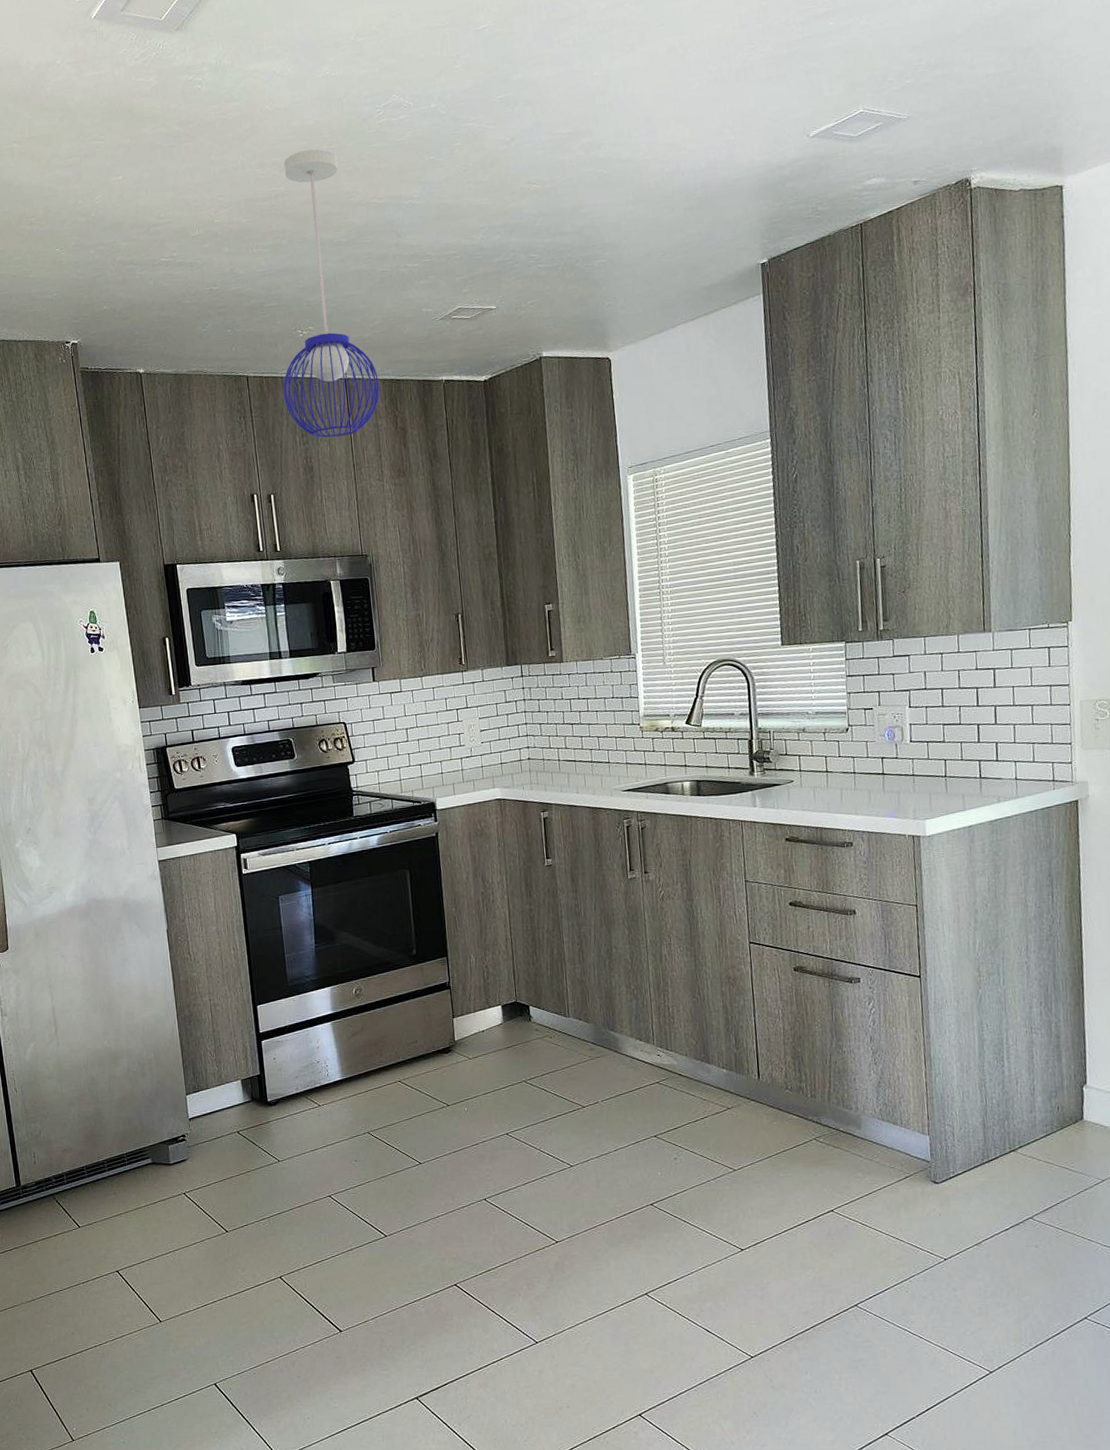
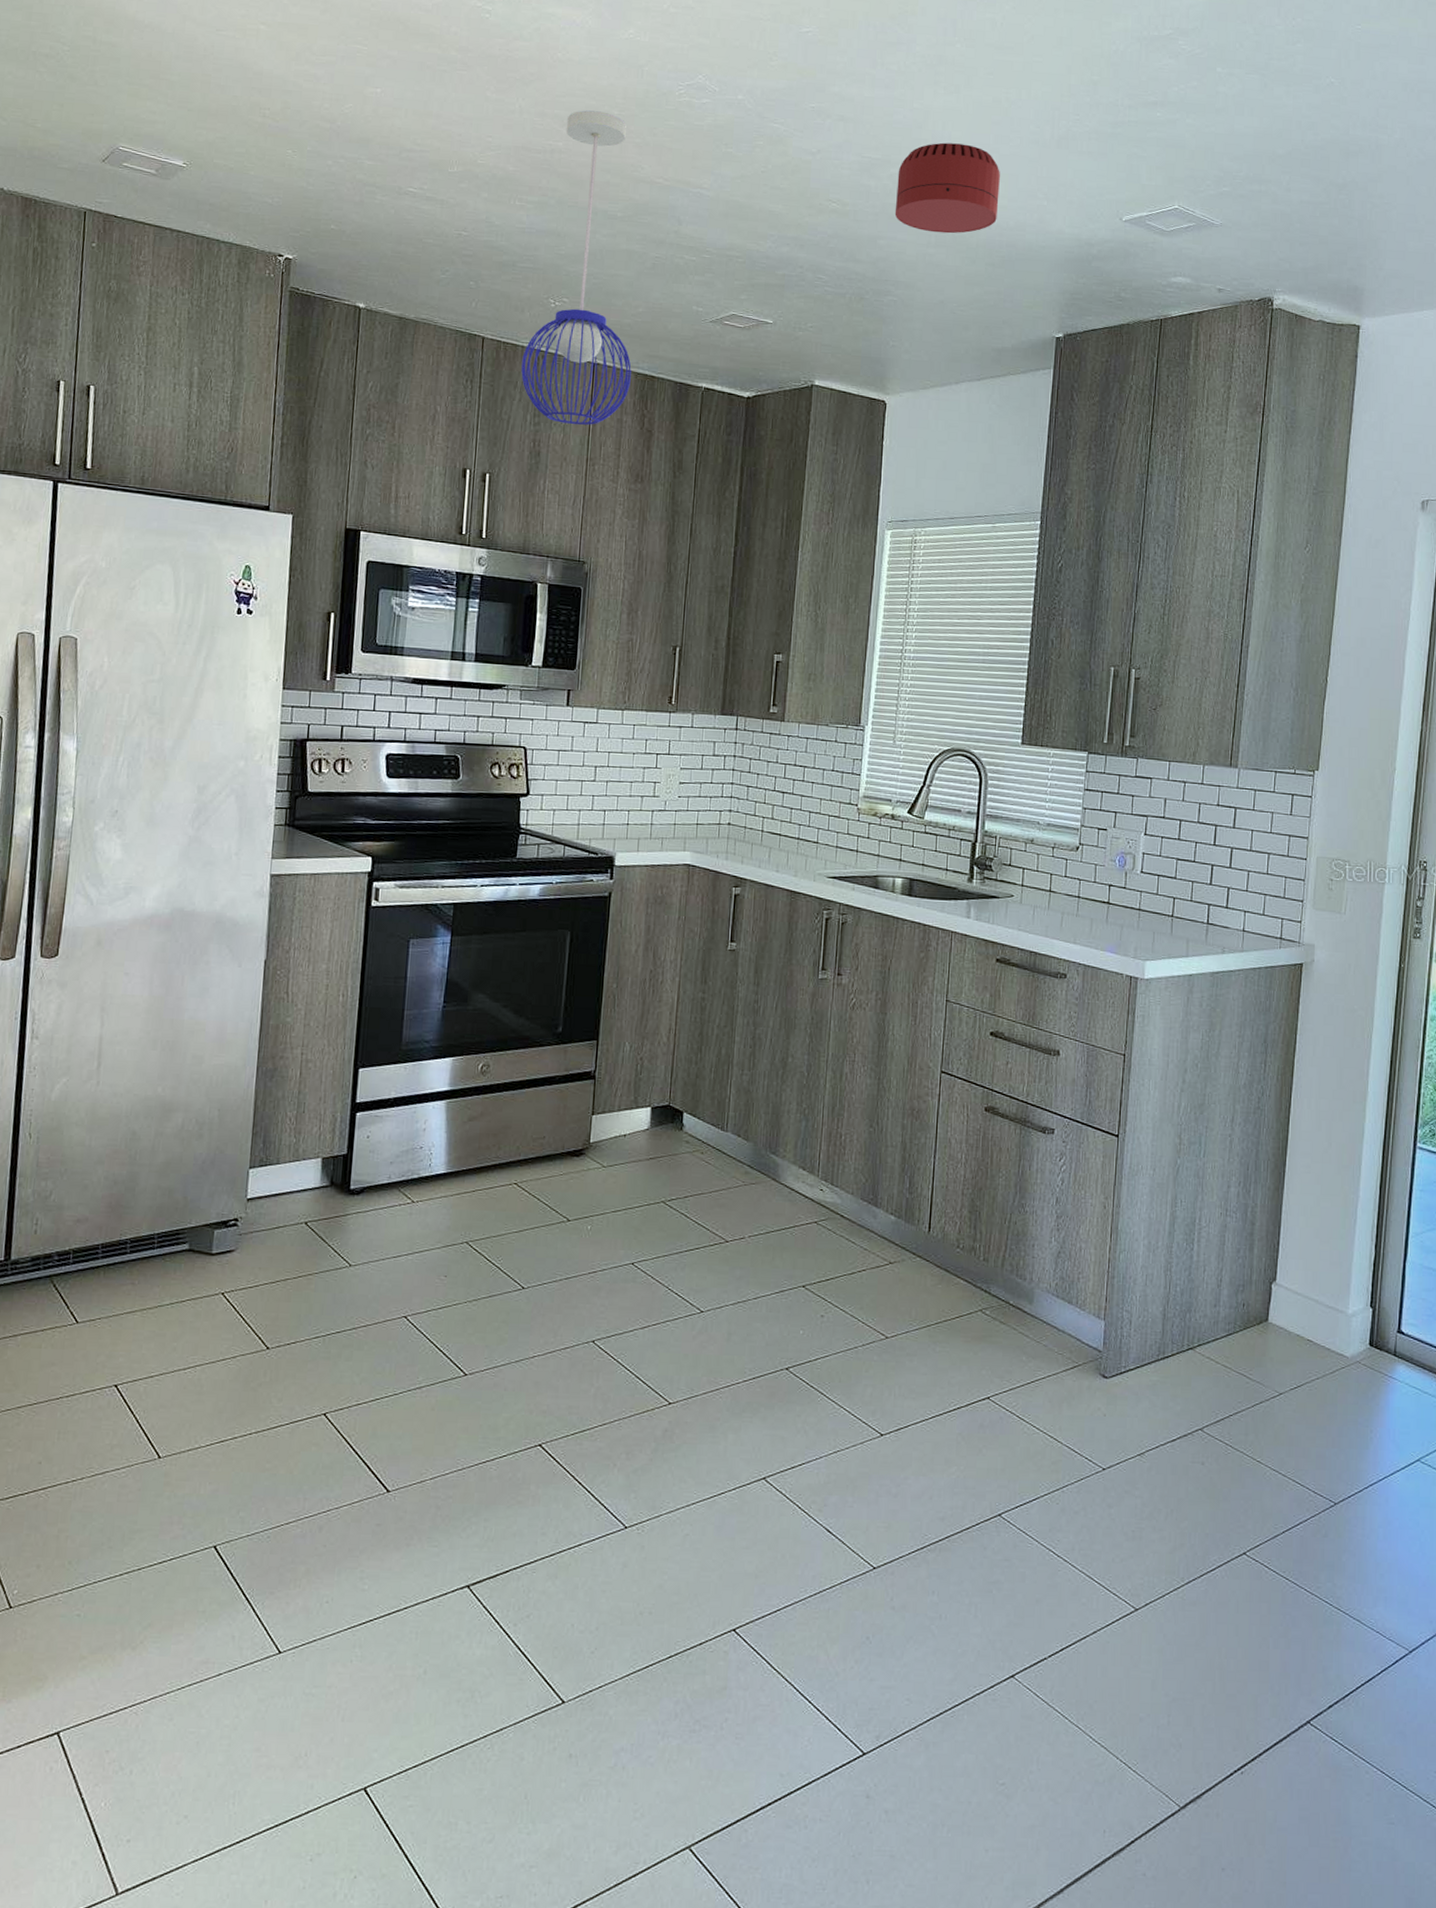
smoke detector: none [588,98,688,192] -> present [894,142,1000,234]

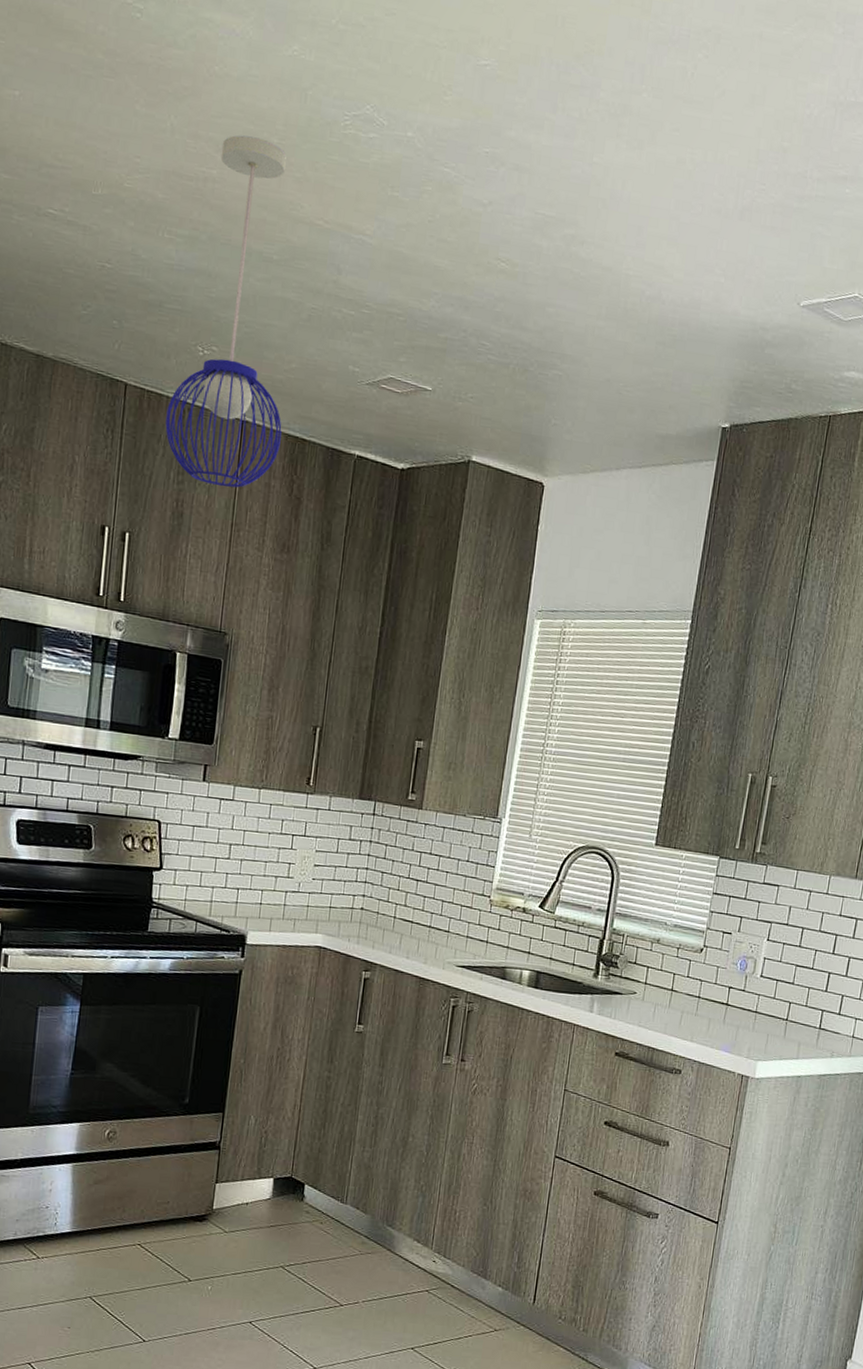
smoke detector: present [894,142,1000,234] -> none [565,203,679,307]

